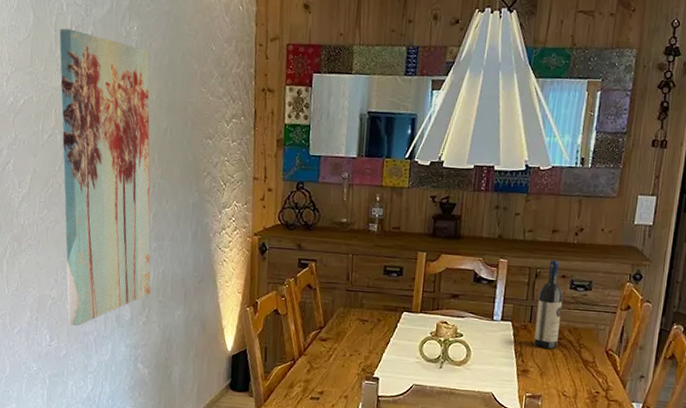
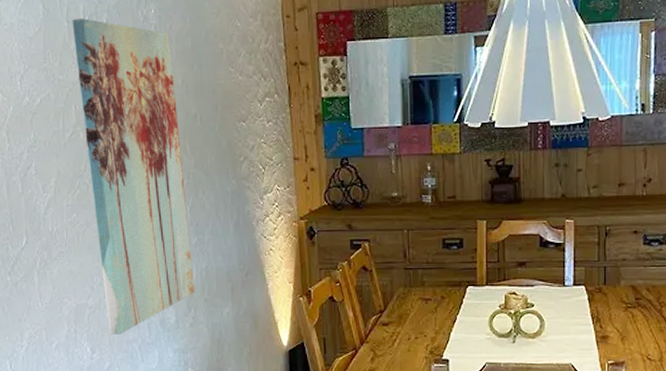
wine bottle: present [534,260,564,349] -> none [611,215,637,311]

